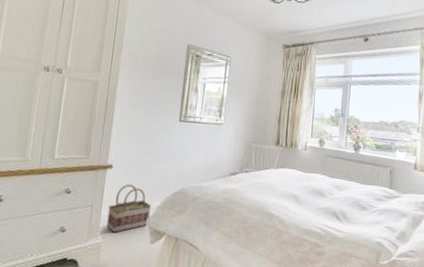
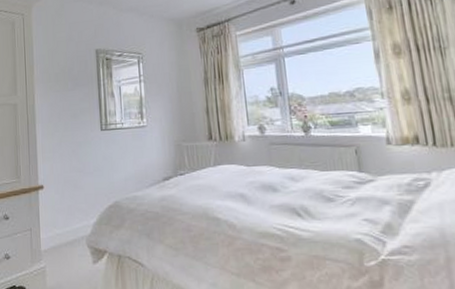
basket: present [106,184,151,234] -> none [46,202,89,256]

